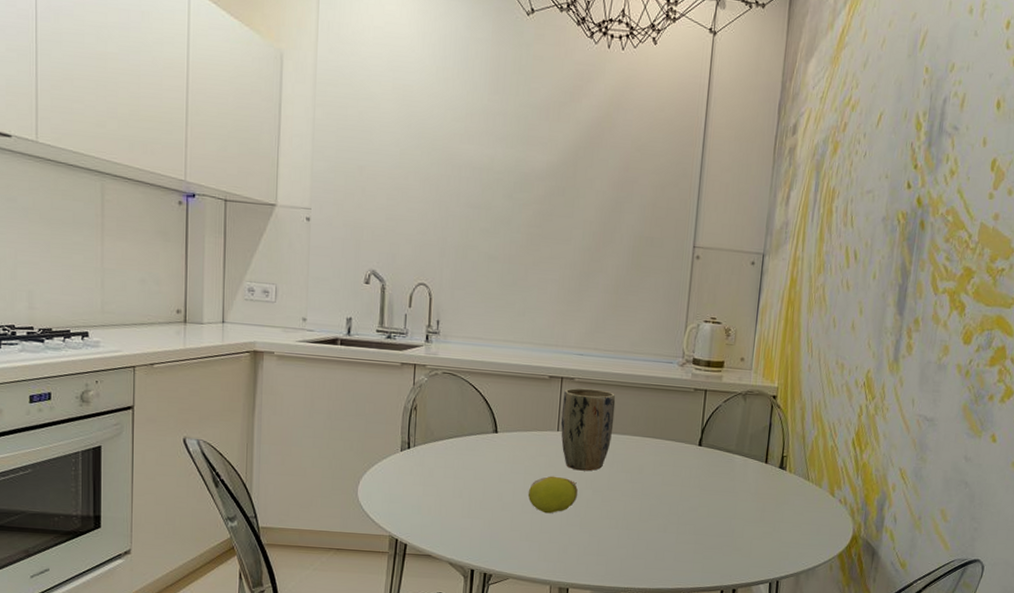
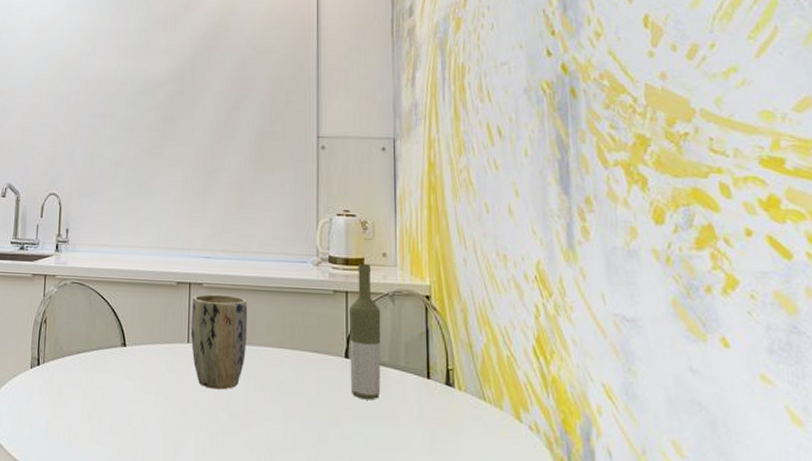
fruit: present [528,476,579,514] -> none [159,395,214,441]
bottle: none [700,365,734,480] -> present [348,263,381,401]

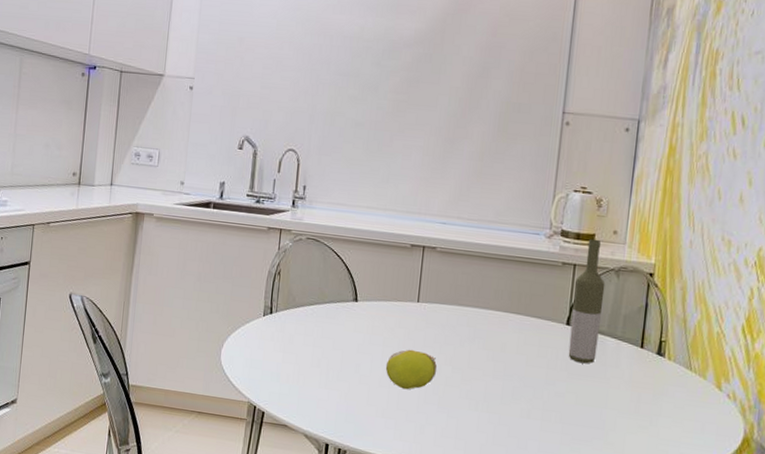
fruit: none [159,395,214,441] -> present [385,349,438,390]
plant pot: present [190,294,248,390] -> none [421,257,479,347]

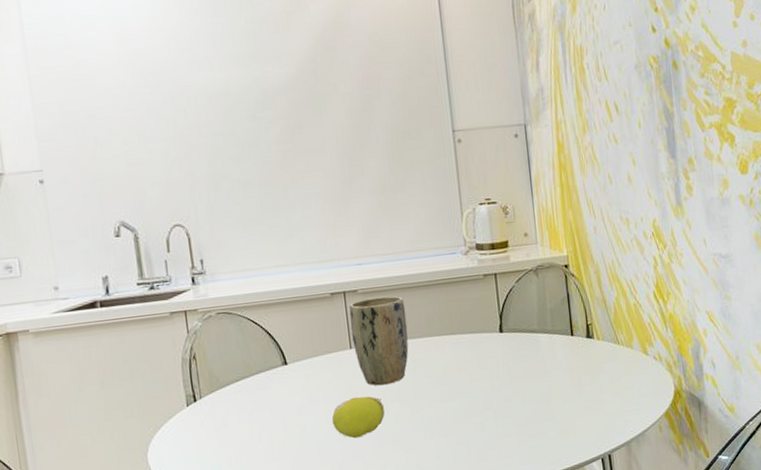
plant pot: none [421,257,479,347] -> present [349,296,409,386]
bottle: present [568,238,605,364] -> none [498,245,534,365]

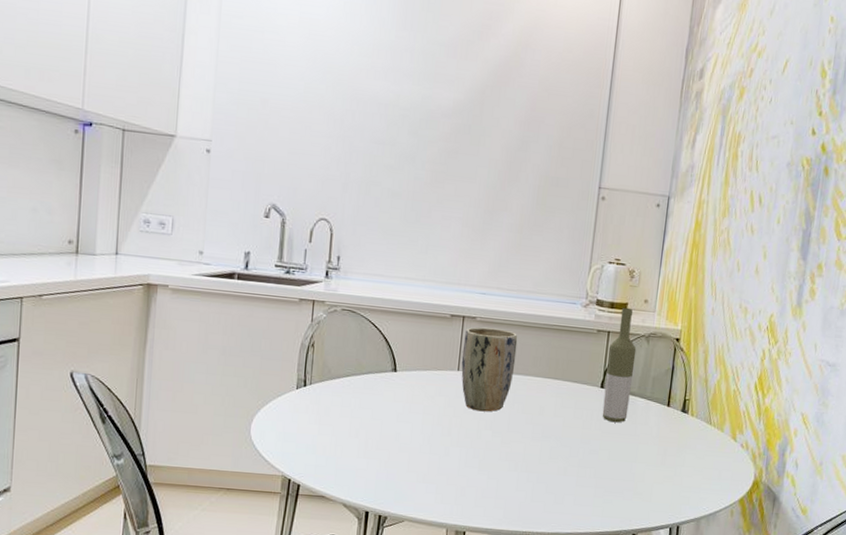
fruit: present [331,396,385,439] -> none [426,416,478,455]
bottle: none [498,245,534,365] -> present [602,307,637,423]

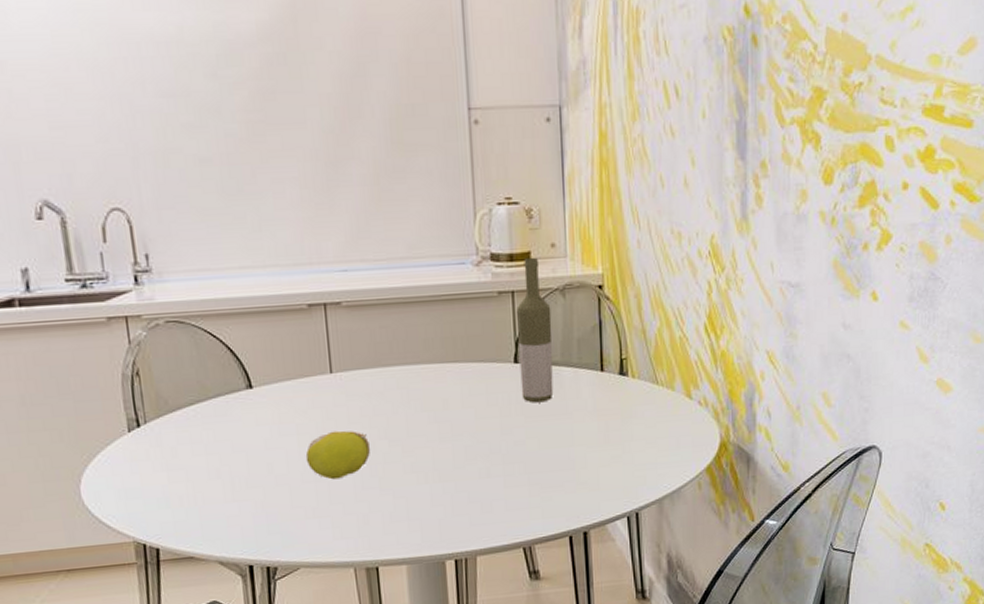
fruit: none [426,416,478,455] -> present [305,430,371,480]
plant pot: present [461,327,518,412] -> none [330,311,402,419]

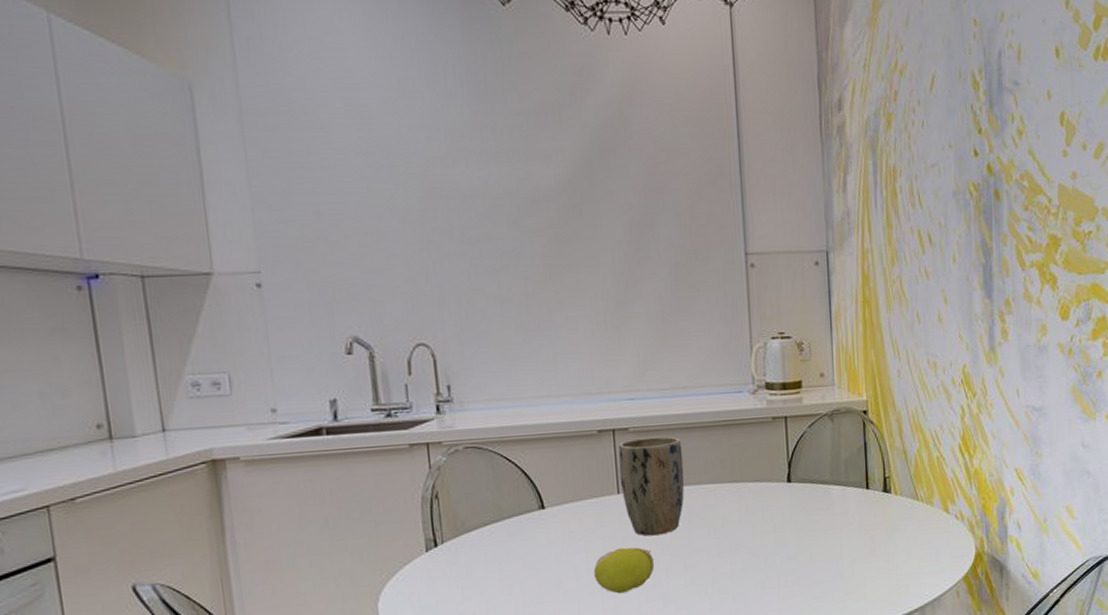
plant pot: none [330,311,402,419] -> present [618,436,685,536]
bottle: present [515,257,554,403] -> none [788,385,824,519]

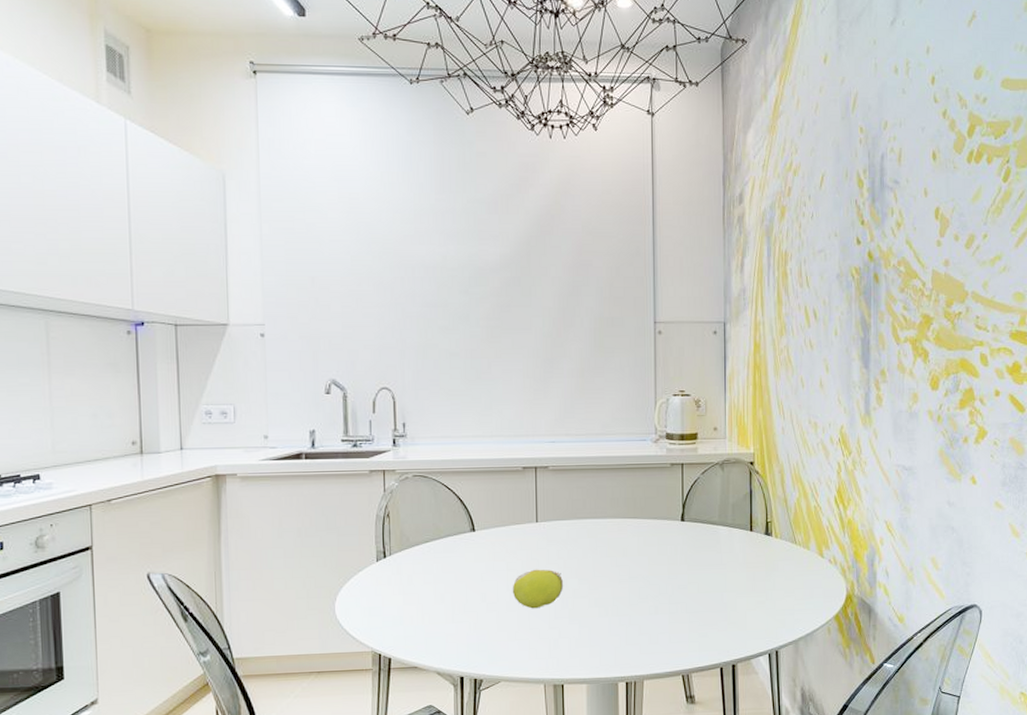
plant pot: present [618,436,685,536] -> none [538,475,593,561]

